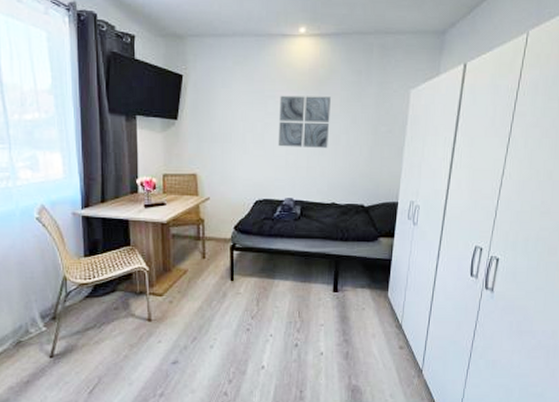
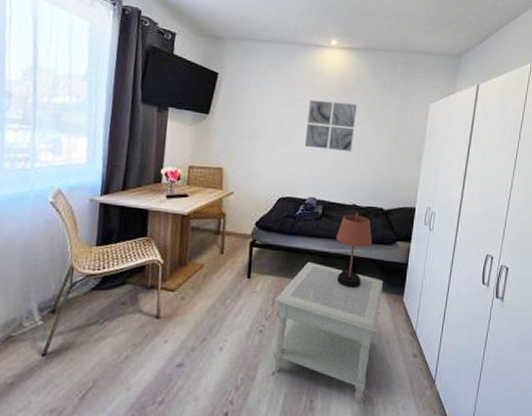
side table: none [258,262,367,393] -> present [272,261,384,404]
table lamp: none [317,210,354,286] -> present [336,212,373,289]

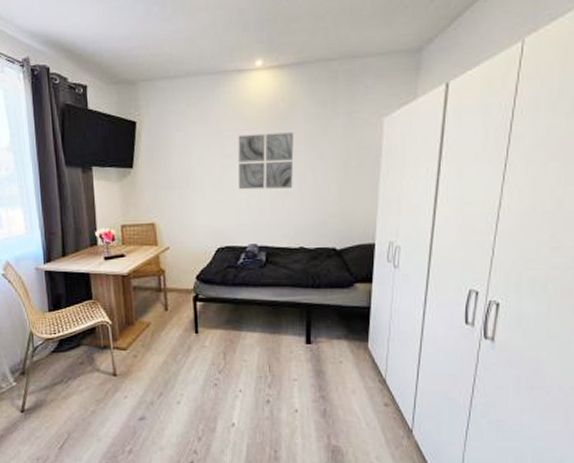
side table: present [272,261,384,404] -> none [225,312,344,453]
table lamp: present [336,212,373,289] -> none [285,255,327,338]

